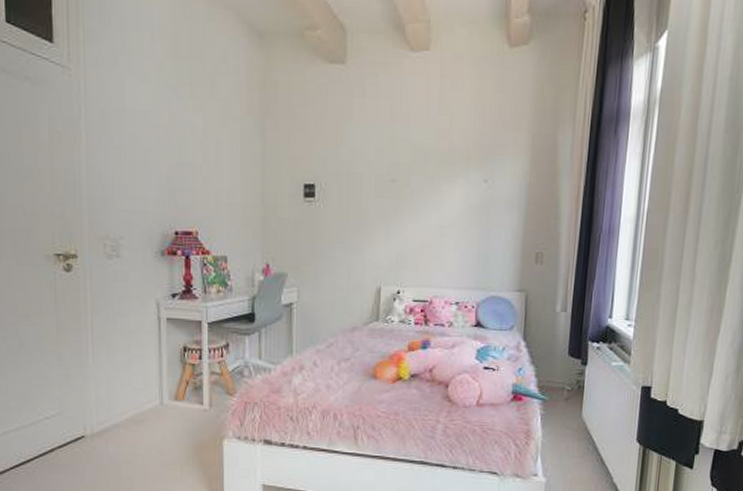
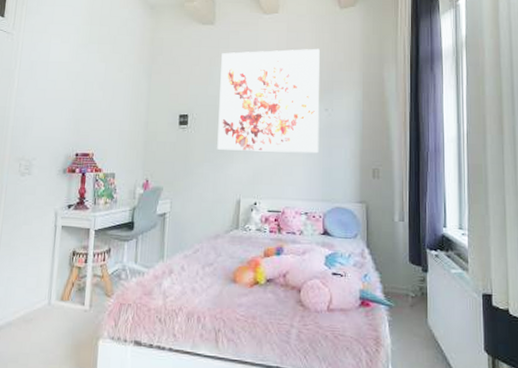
wall art: none [352,100,481,234] -> present [217,48,320,154]

